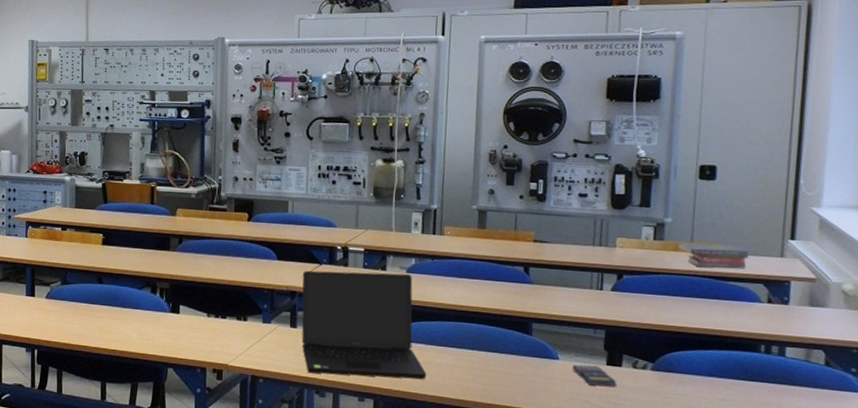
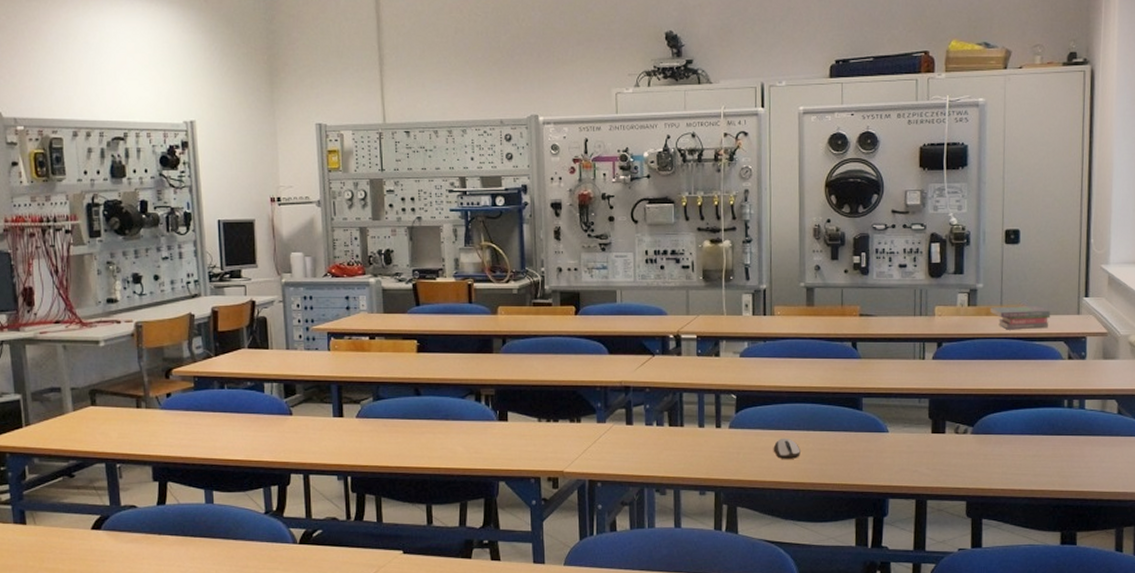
laptop: present [301,270,427,379] -> none [635,359,765,470]
computer mouse: none [435,354,464,376] -> present [773,438,800,459]
calculator: present [572,364,617,387] -> none [900,435,942,455]

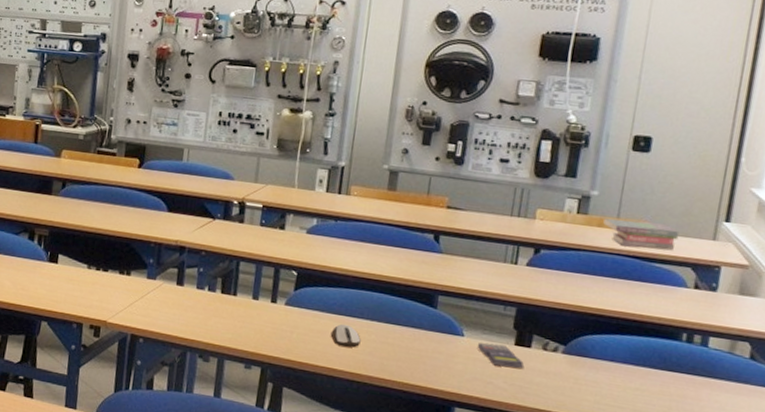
calculator: none [900,435,942,455] -> present [477,342,525,369]

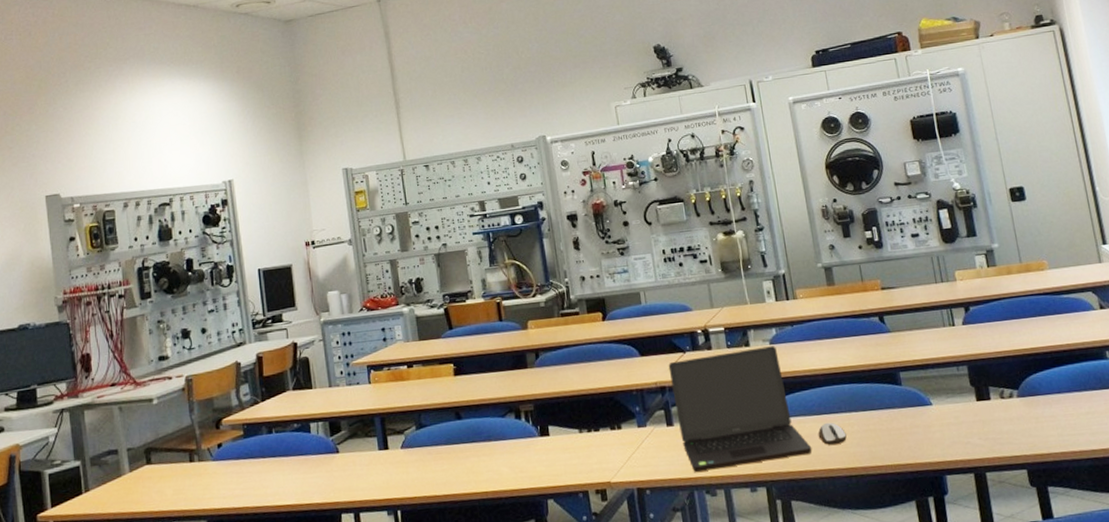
laptop: none [188,225,321,349] -> present [668,346,813,472]
calculator: present [477,342,525,369] -> none [945,403,991,425]
books: present [603,218,680,251] -> none [1010,258,1073,287]

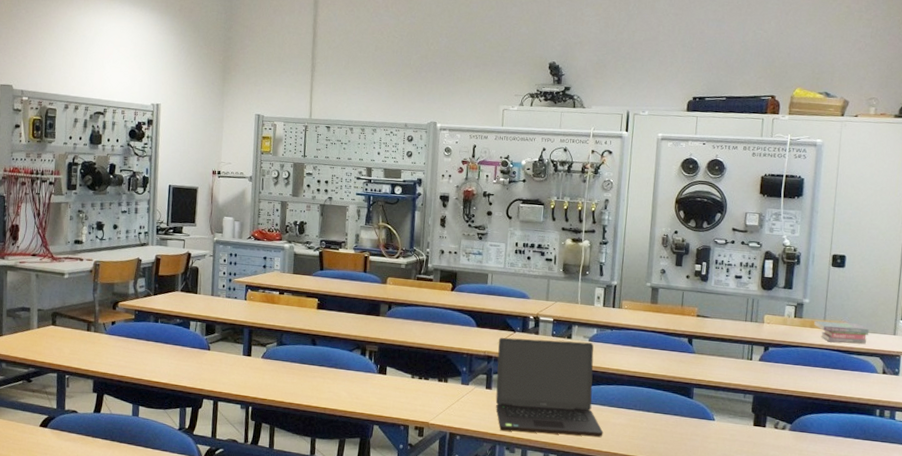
computer mouse: present [818,422,847,445] -> none [611,415,635,435]
books: none [1010,258,1073,287] -> present [814,321,870,345]

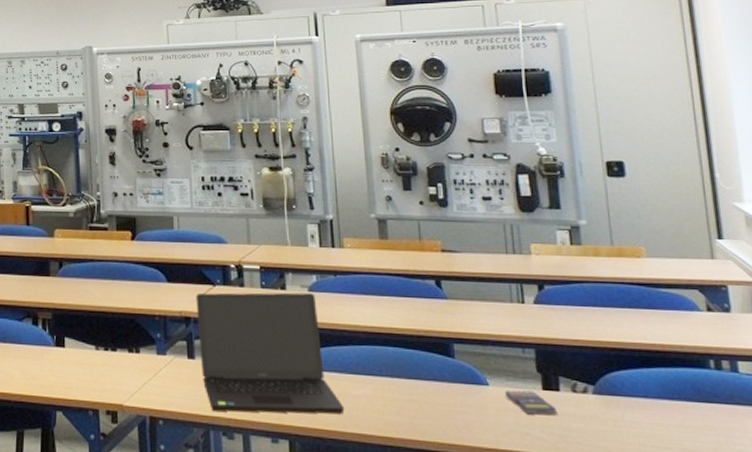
calculator: none [725,424,762,445] -> present [504,390,558,416]
books: present [814,321,870,345] -> none [599,246,677,275]

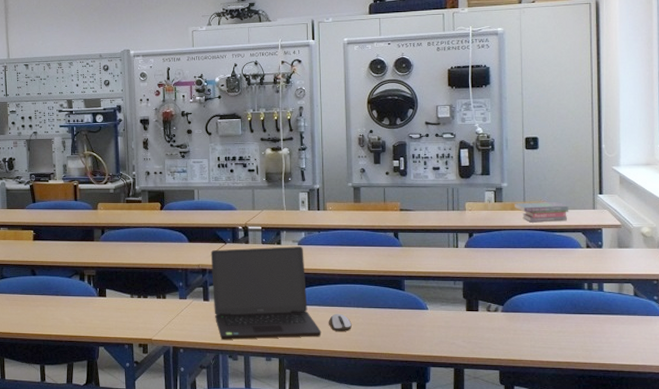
computer mouse: none [353,384,385,409] -> present [328,313,352,331]
calculator: present [504,390,558,416] -> none [439,312,476,329]
books: none [599,246,677,275] -> present [515,201,569,223]

